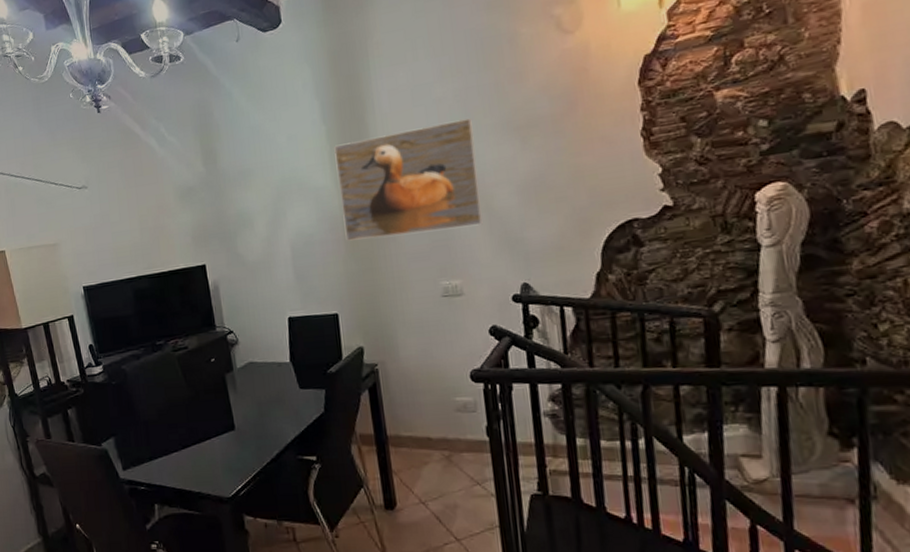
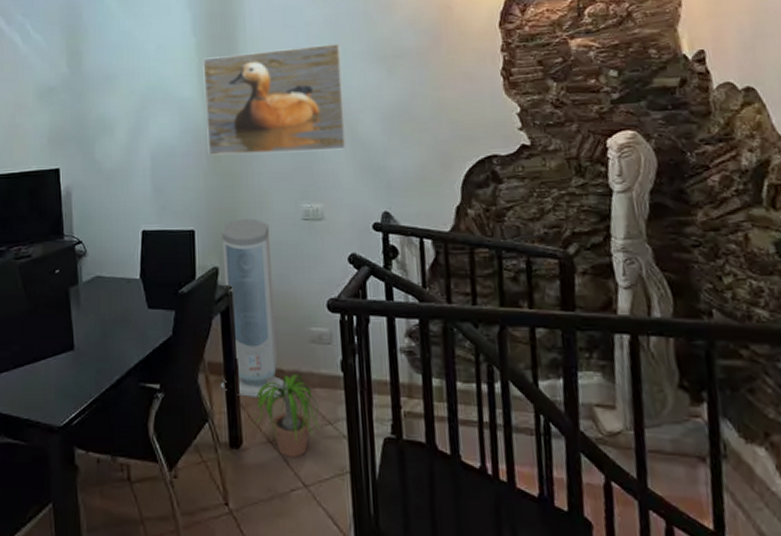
air purifier: none [364,298,437,464] -> present [221,218,288,397]
potted plant: none [405,441,469,515] -> present [253,374,320,457]

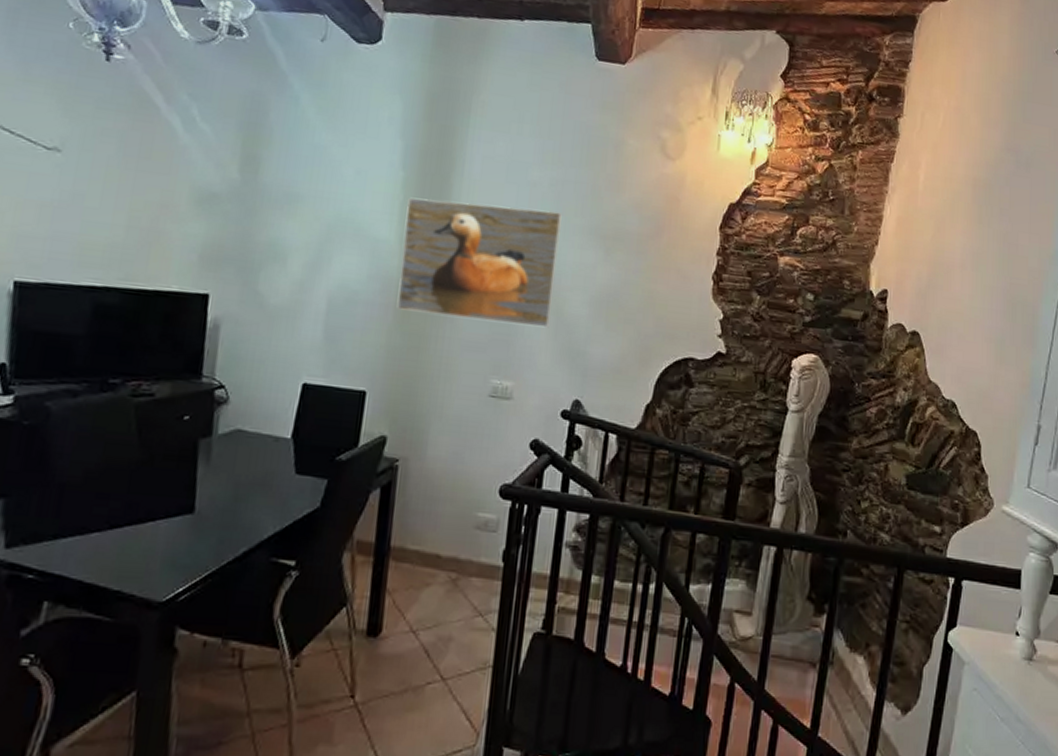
air purifier: present [221,218,288,397] -> none [368,386,452,584]
potted plant: present [253,374,320,457] -> none [397,561,472,649]

